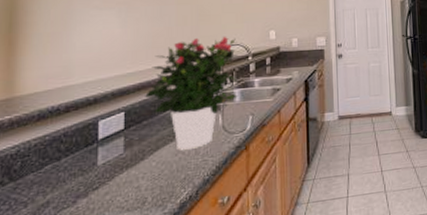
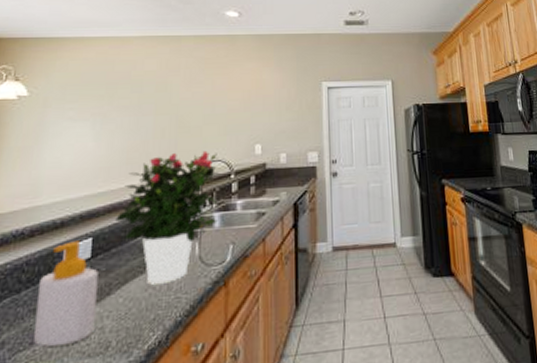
soap bottle: none [77,115,132,204] -> present [34,240,98,347]

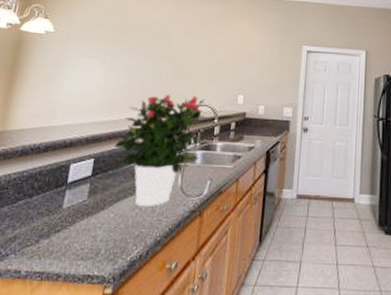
soap bottle: present [34,240,98,347] -> none [39,159,96,246]

